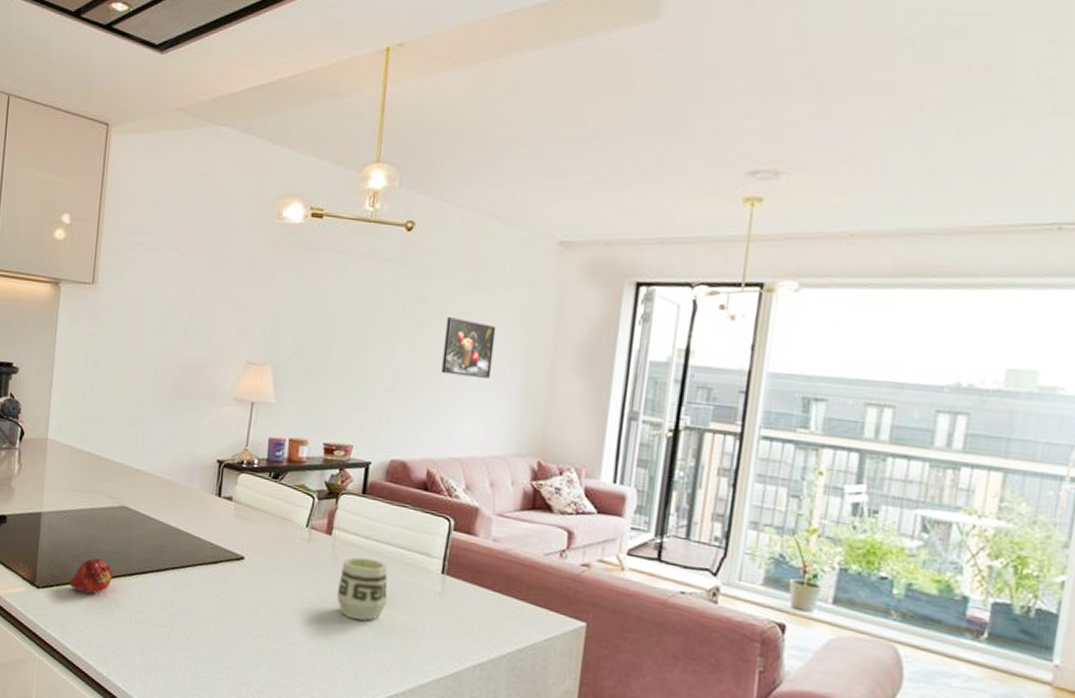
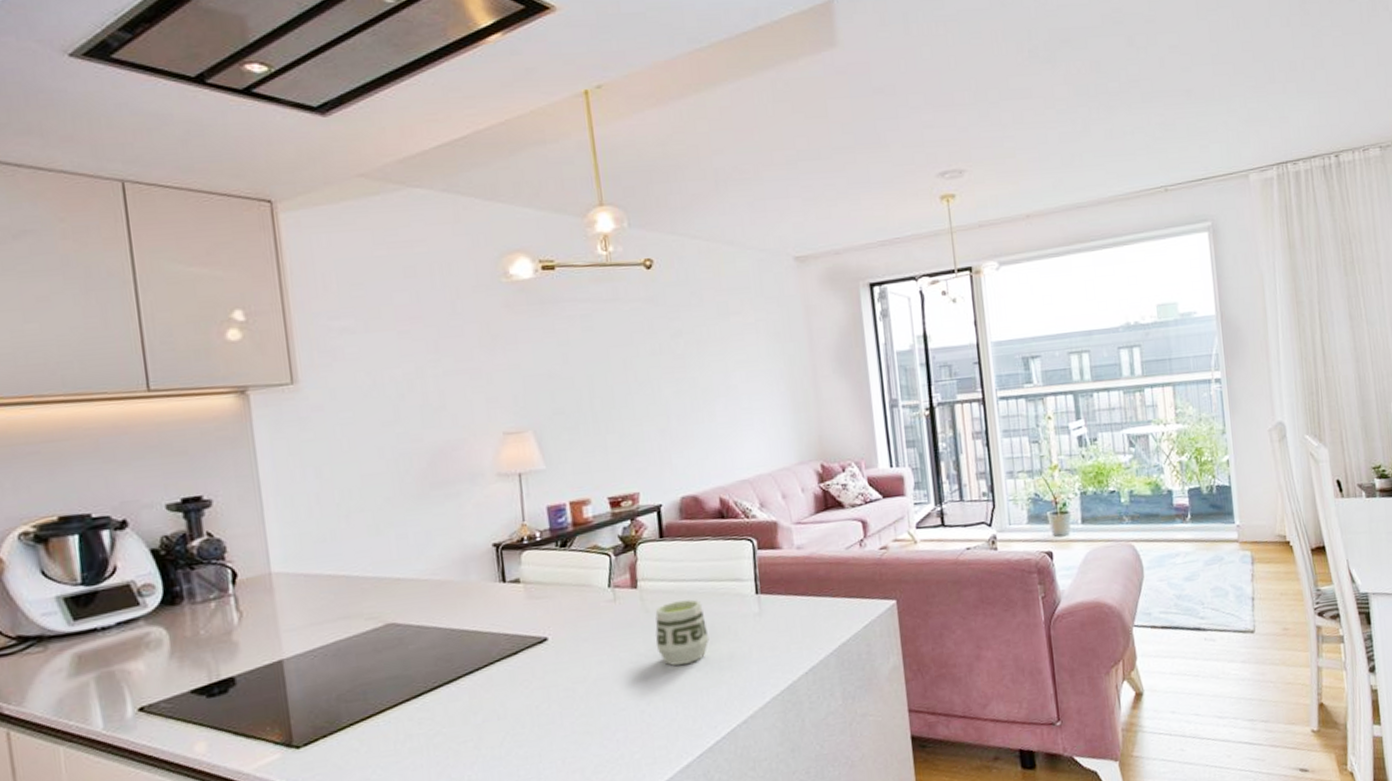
fruit: present [69,558,114,594] -> none [338,690,395,735]
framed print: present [441,317,496,379] -> none [706,345,760,402]

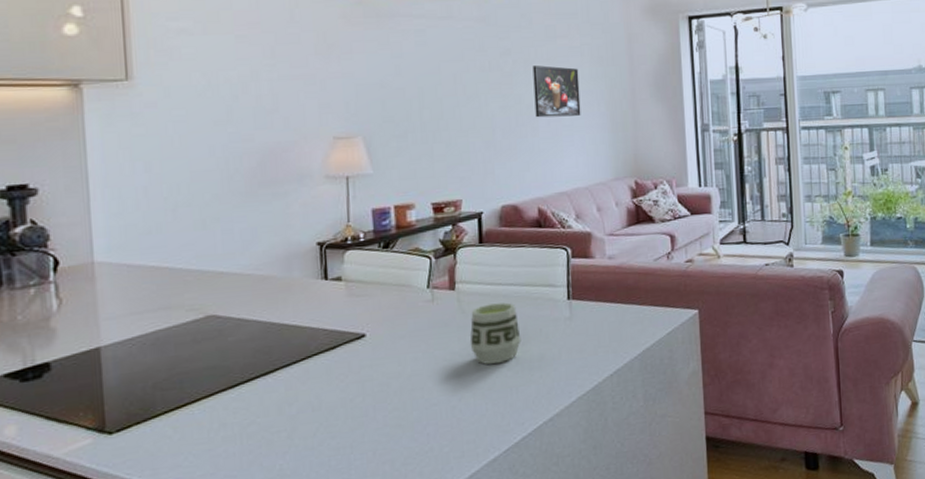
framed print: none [706,345,760,402] -> present [532,65,581,118]

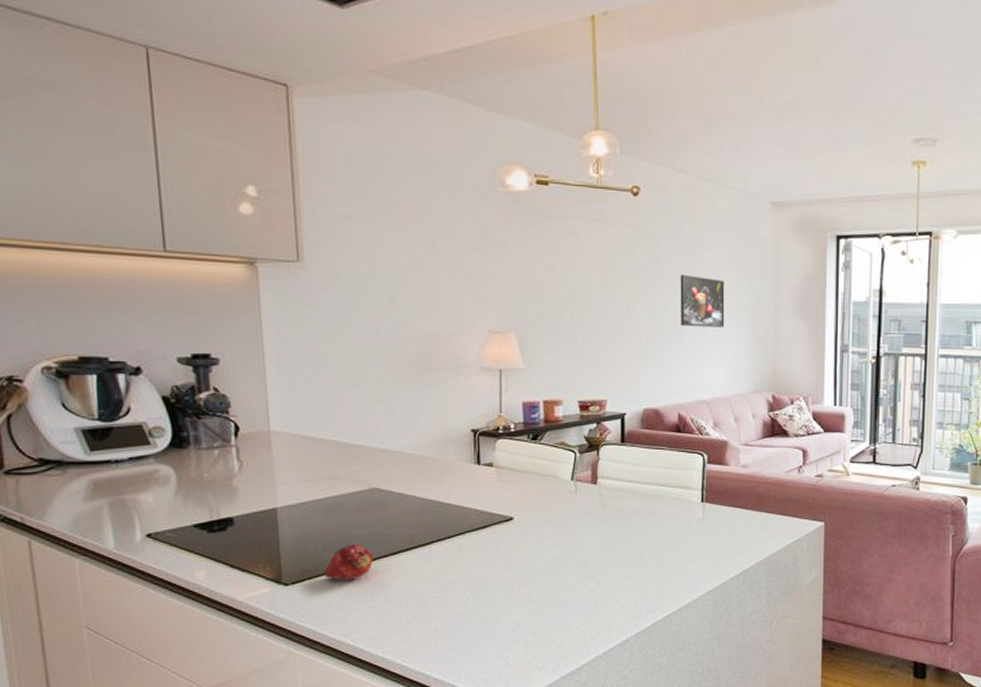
fruit: none [153,379,211,422] -> present [323,544,374,580]
cup: present [470,302,521,365] -> none [608,500,656,555]

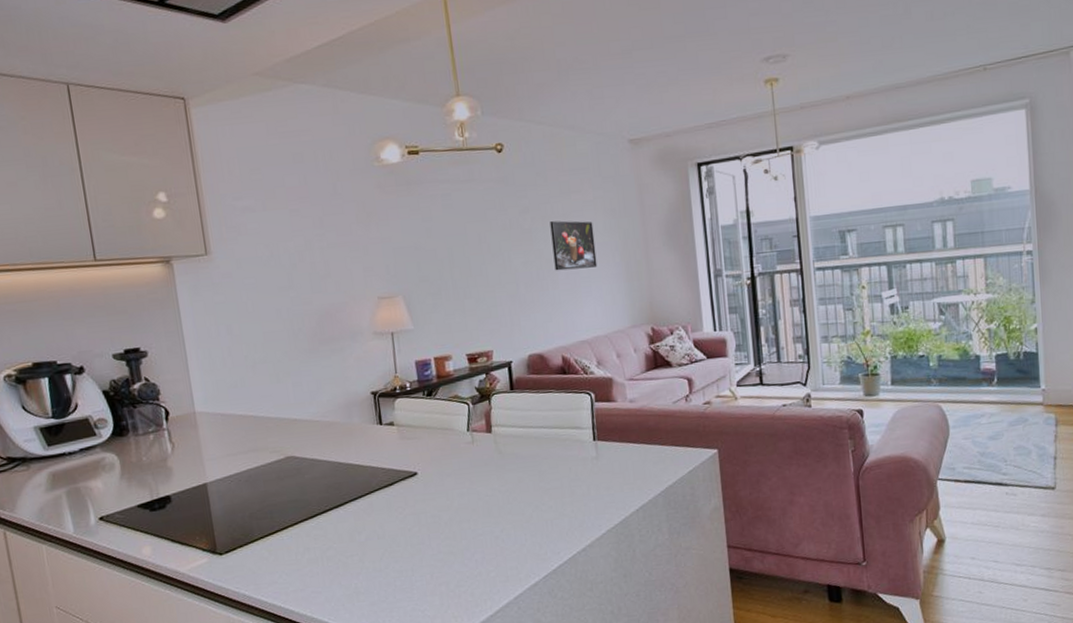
fruit: present [323,544,374,580] -> none [252,510,296,545]

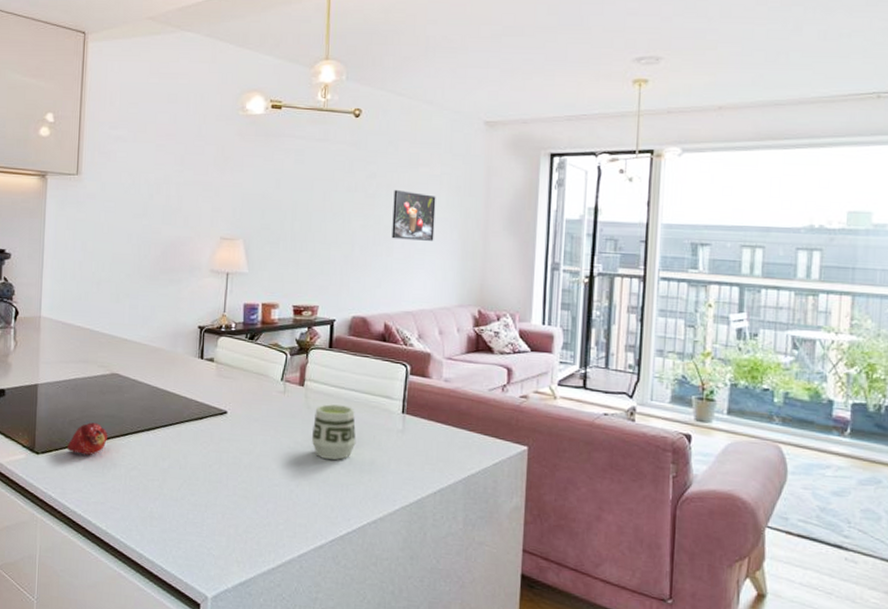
fruit: none [252,510,296,545] -> present [67,422,109,455]
cup: none [507,443,553,500] -> present [311,404,356,460]

